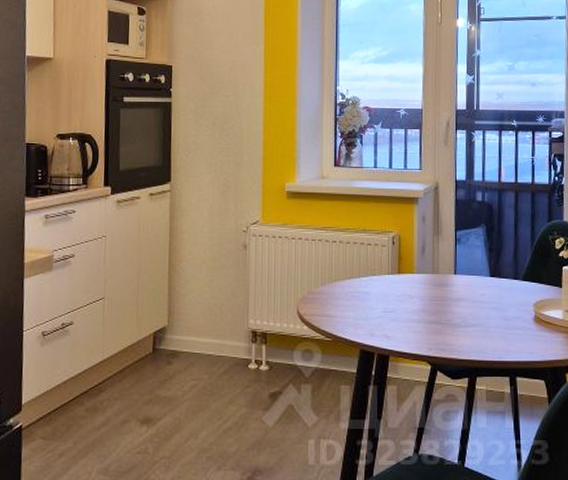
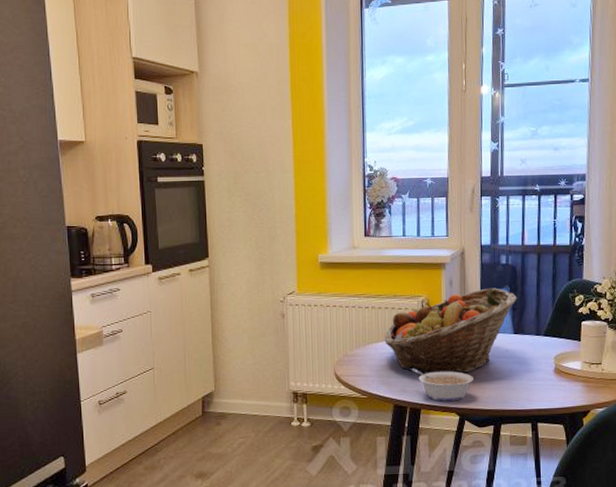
fruit basket: none [351,226,494,317] -> present [384,288,517,374]
legume: none [381,310,447,348] -> present [412,368,473,402]

